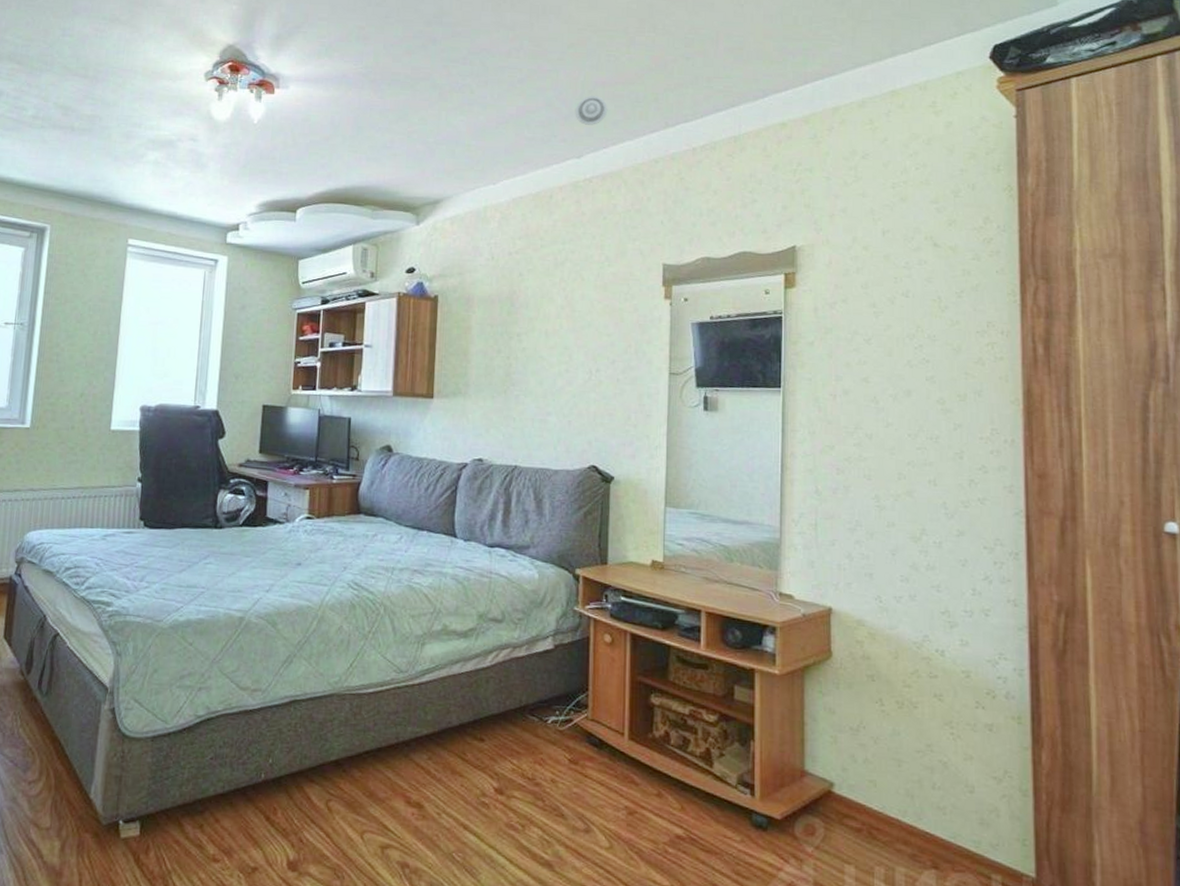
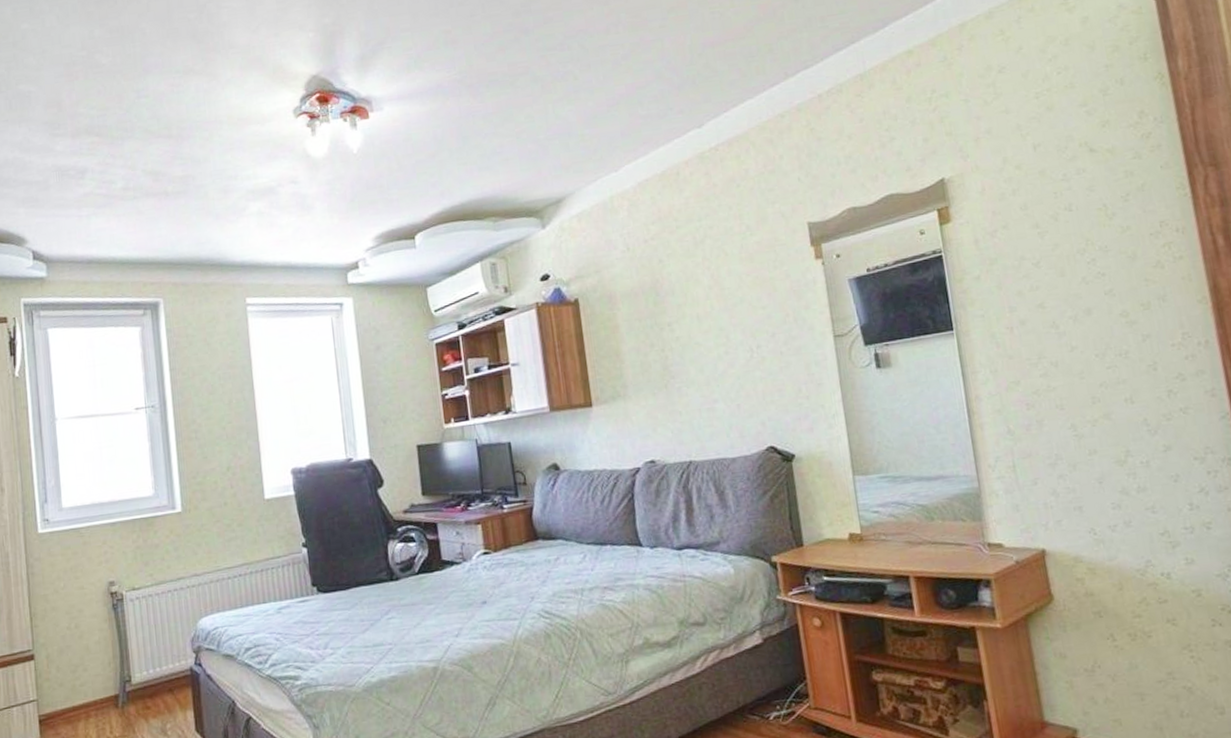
smoke detector: present [575,95,608,125] -> none [687,57,722,91]

